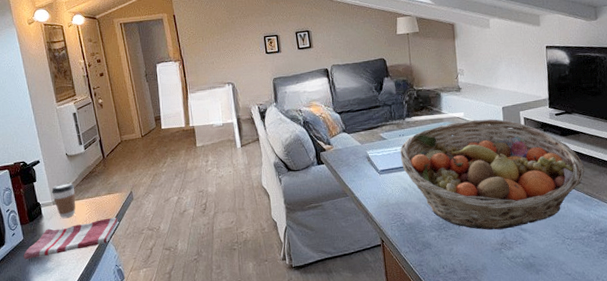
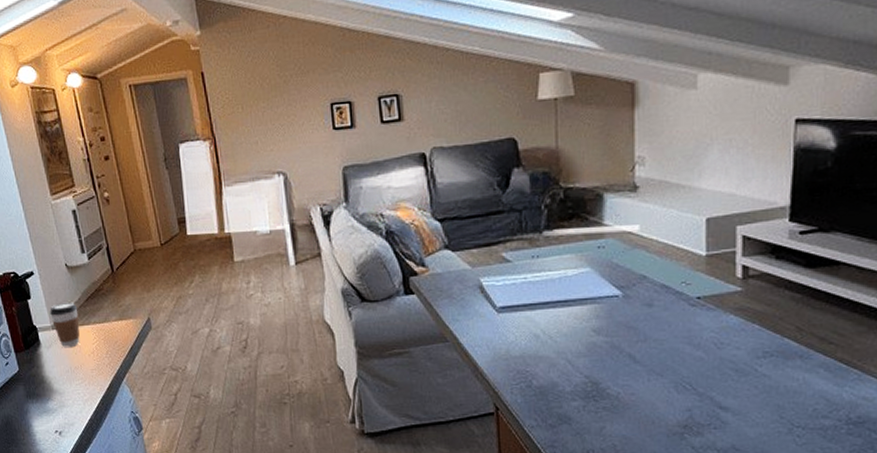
dish towel: present [23,217,119,260] -> none [20,350,134,396]
fruit basket: present [400,119,585,230] -> none [531,236,843,405]

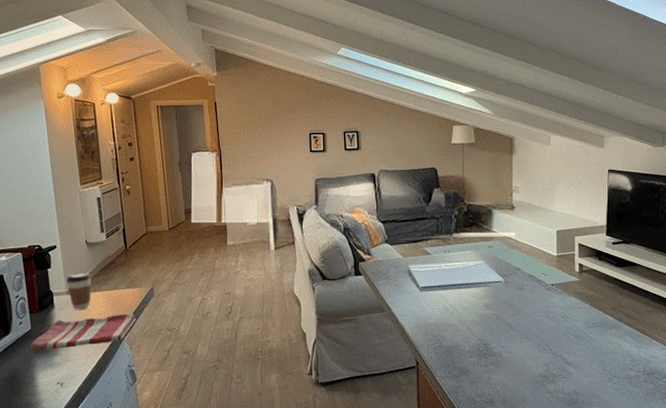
dish towel: none [20,350,134,396] -> present [29,313,136,351]

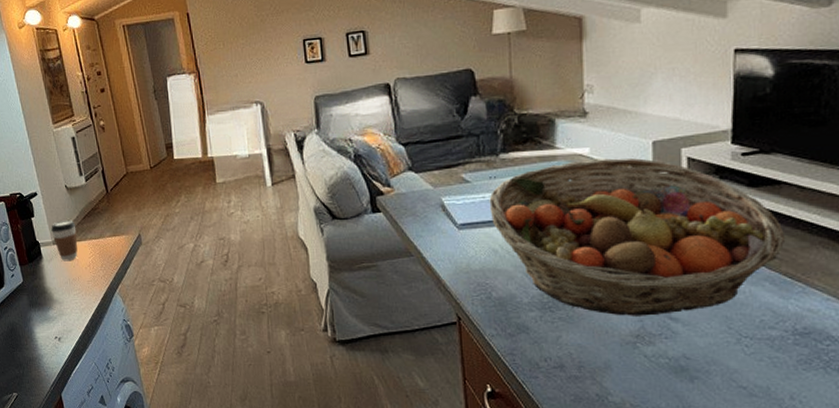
dish towel: present [29,313,136,351] -> none [24,264,126,305]
fruit basket: none [444,241,639,361] -> present [489,158,786,316]

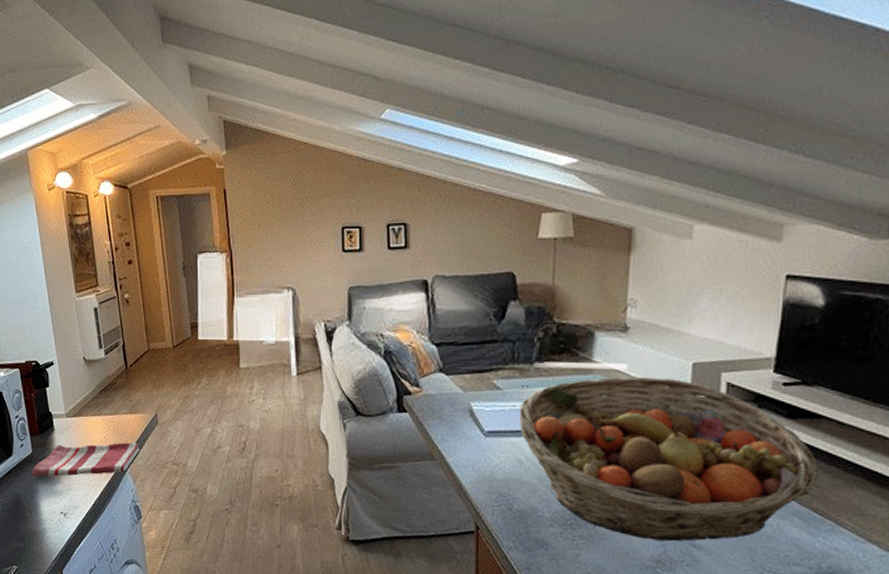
dish towel: none [24,264,126,305] -> present [31,442,140,477]
coffee cup: present [51,219,78,262] -> none [65,392,92,436]

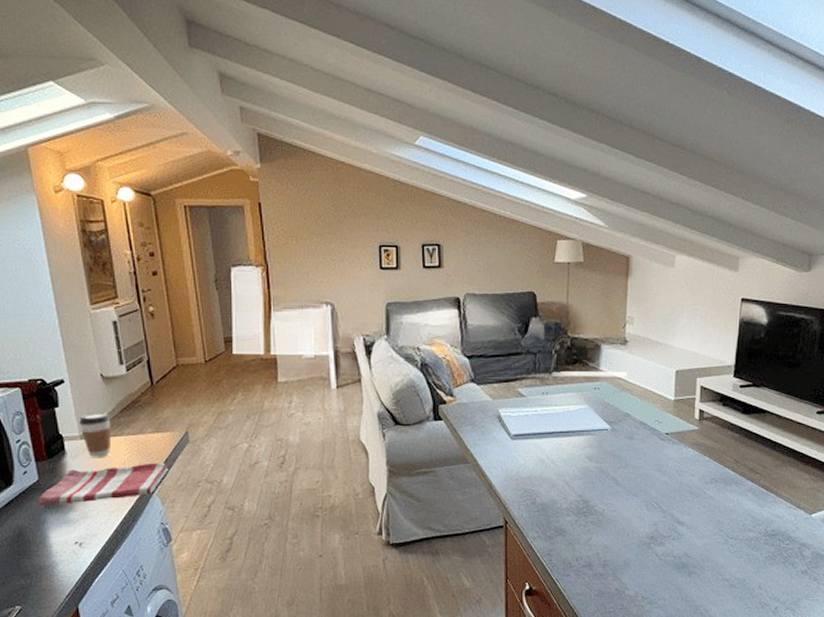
coffee cup: none [65,392,92,436] -> present [79,412,112,458]
fruit basket: present [519,376,820,542] -> none [540,383,766,521]

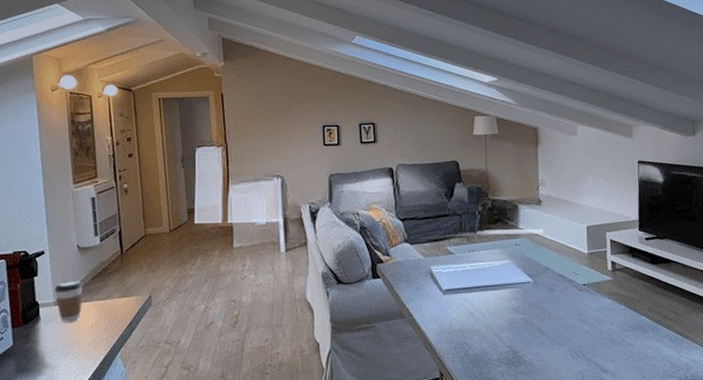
dish towel: present [38,462,169,506] -> none [10,325,132,371]

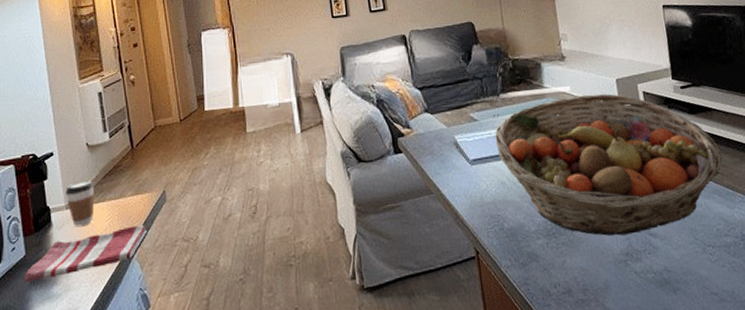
dish towel: none [10,325,132,371] -> present [23,224,147,283]
fruit basket: none [468,238,677,369] -> present [494,94,723,236]

